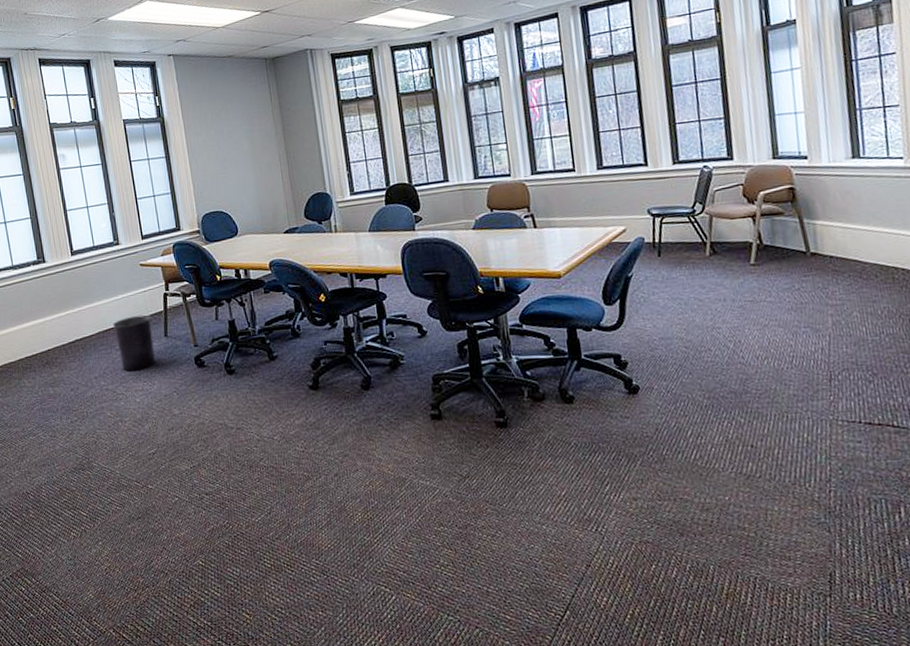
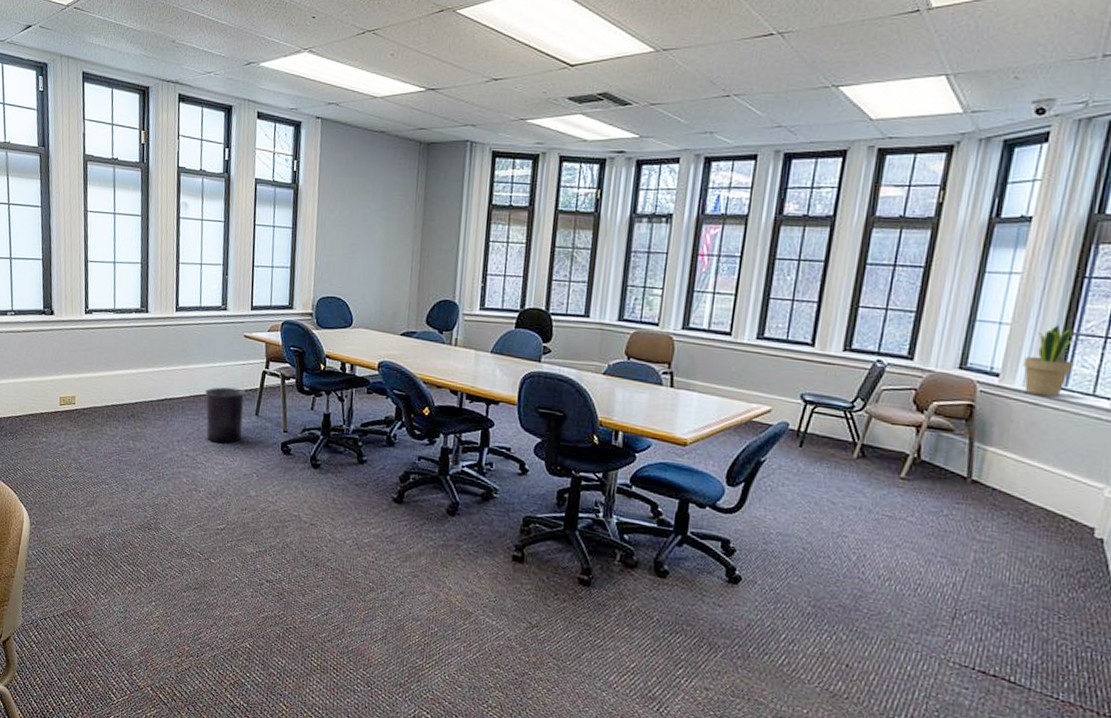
potted plant: none [823,104,868,168] -> present [1023,324,1085,398]

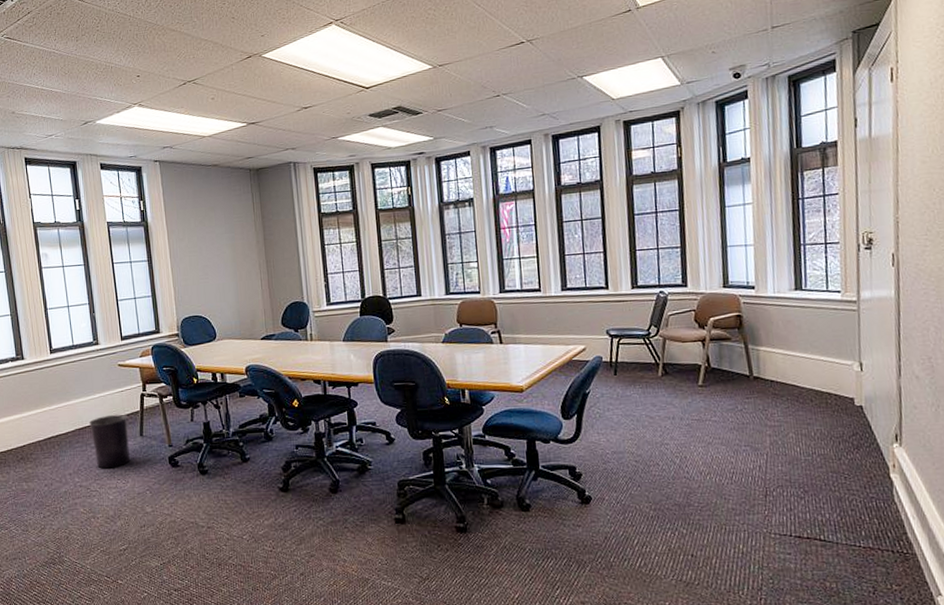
potted plant: present [1023,324,1085,398] -> none [770,239,811,299]

